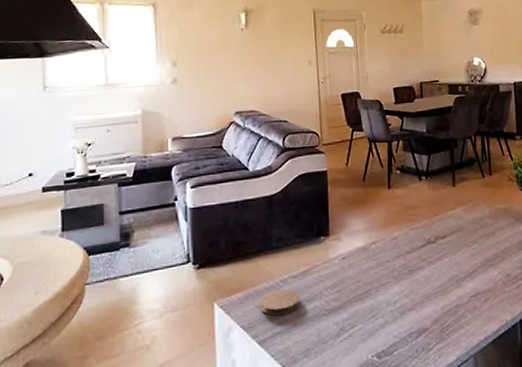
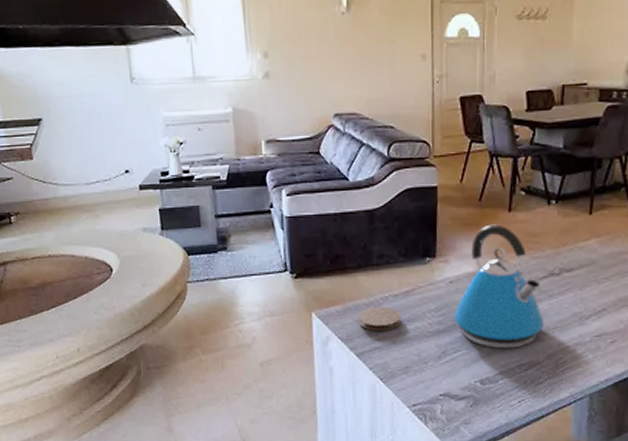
kettle: none [349,200,428,319] -> present [454,224,544,348]

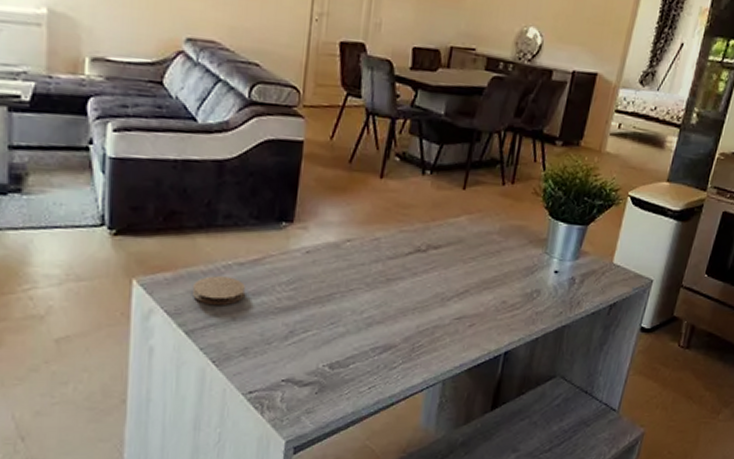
kettle: present [454,224,544,348] -> none [307,190,405,329]

